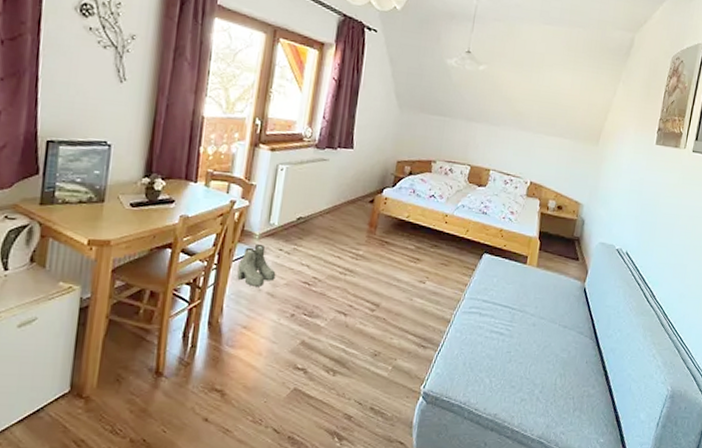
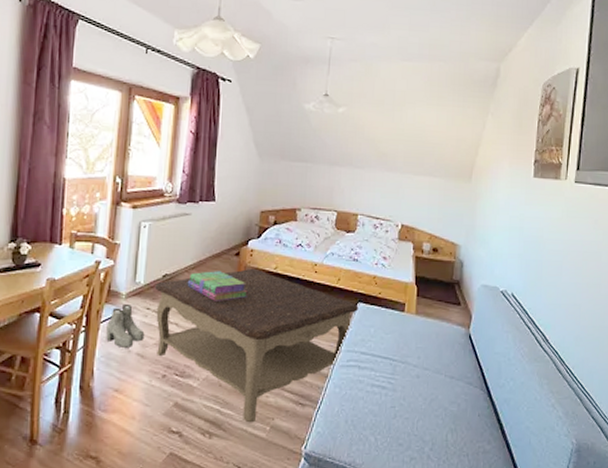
coffee table: none [287,216,484,363] -> present [155,269,359,423]
stack of books: none [320,216,379,246] -> present [187,271,248,301]

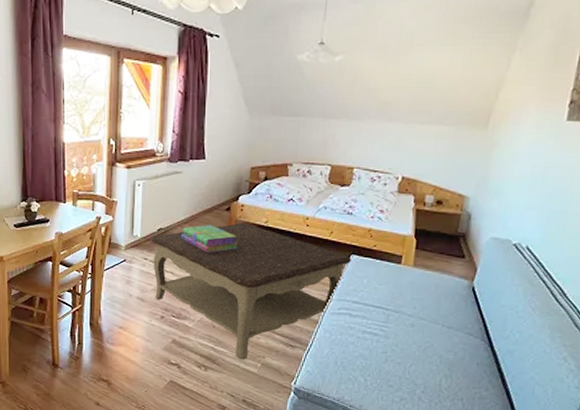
boots: present [106,303,145,348] -> none [110,254,144,292]

